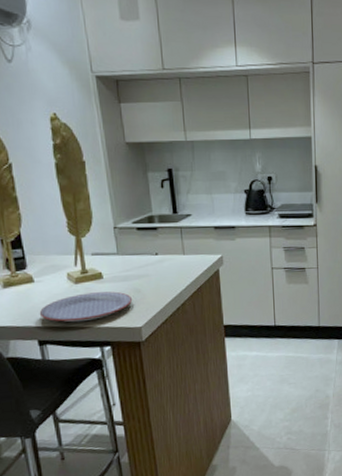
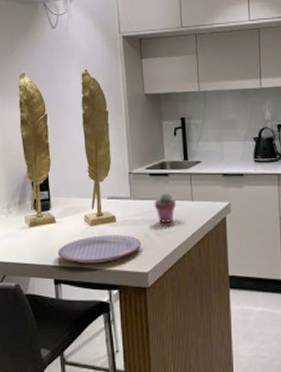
potted succulent: none [143,248,168,278] -> present [154,193,177,223]

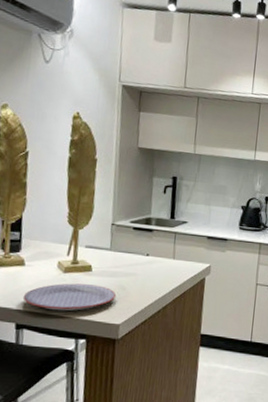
potted succulent: present [154,193,177,223] -> none [134,248,158,278]

